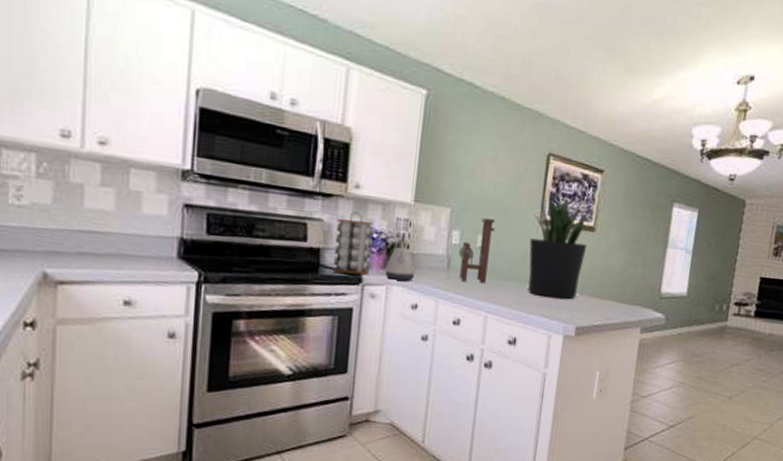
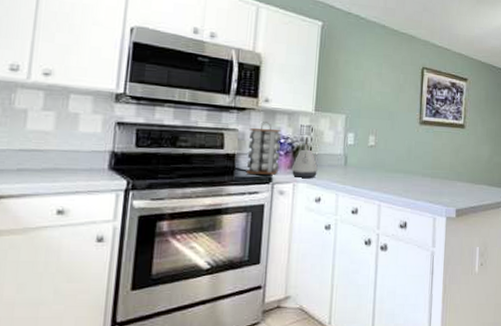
paper towel holder: present [459,218,495,284] -> none [354,122,383,177]
planter: present [528,190,590,300] -> none [412,96,460,186]

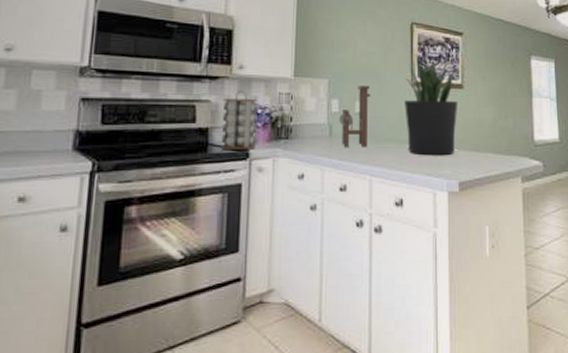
kettle: present [291,137,318,179] -> none [270,106,299,153]
paper towel holder: none [354,122,383,177] -> present [339,86,371,148]
planter: none [412,96,460,186] -> present [405,54,458,156]

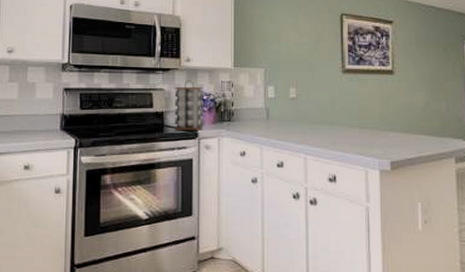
paper towel holder: present [339,86,371,148] -> none [275,74,304,130]
planter: present [405,54,458,156] -> none [336,43,389,137]

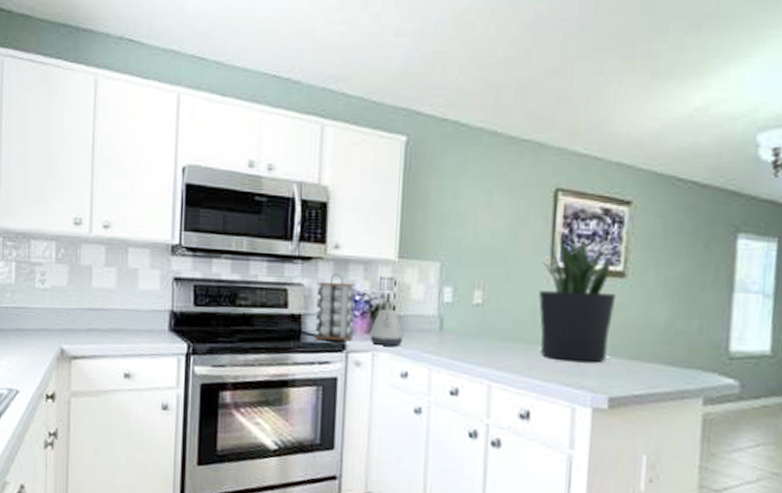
kettle: none [215,92,240,133] -> present [369,292,403,347]
planter: none [336,43,389,137] -> present [539,231,617,364]

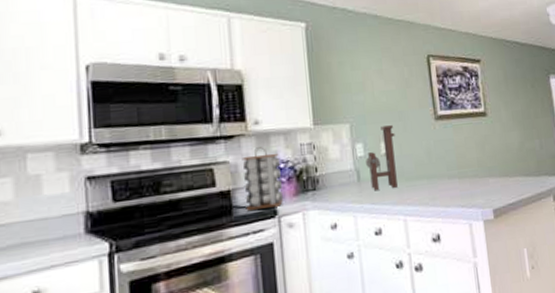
kettle: present [369,292,403,347] -> none [297,156,328,206]
paper towel holder: none [453,271,494,347] -> present [366,125,398,192]
planter: present [539,231,617,364] -> none [427,87,486,189]

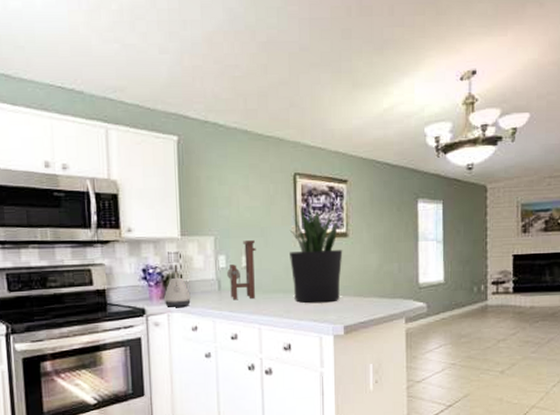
spice rack: present [241,145,283,211] -> none [115,251,151,309]
kettle: none [297,156,328,206] -> present [163,264,191,308]
planter: none [427,87,486,189] -> present [289,206,343,304]

